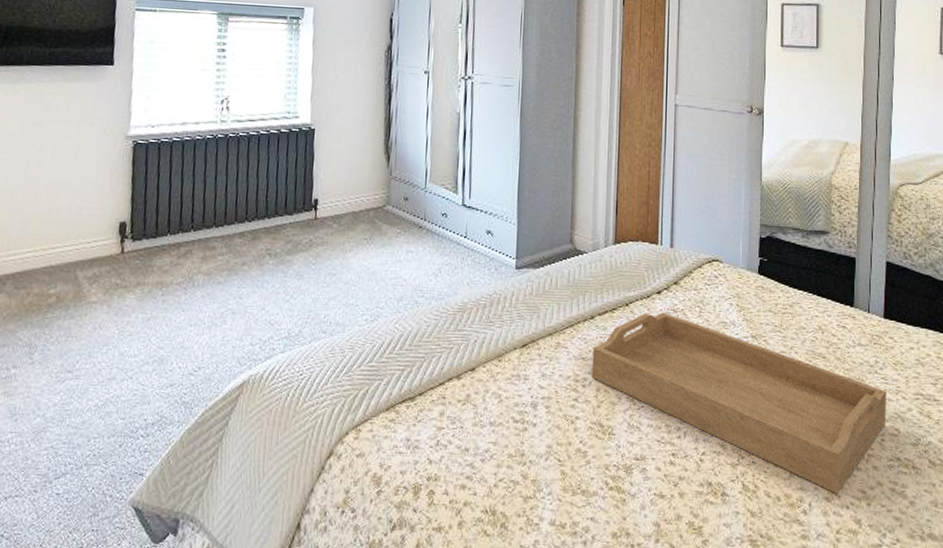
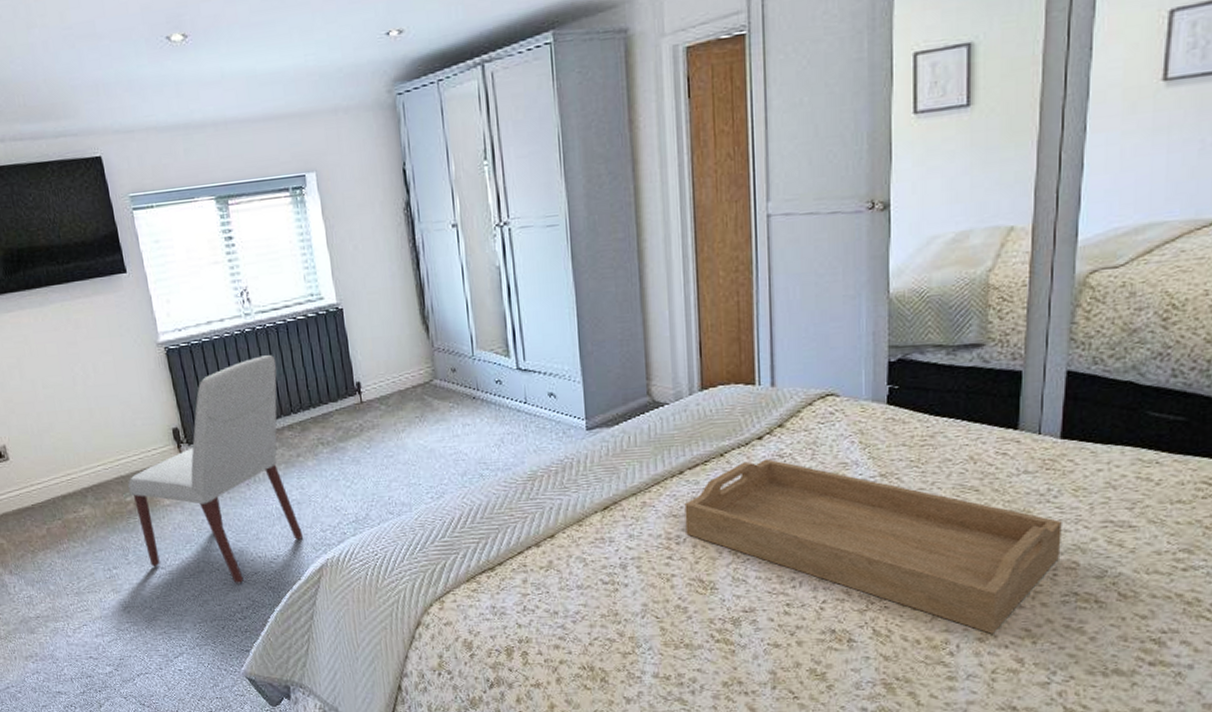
chair: none [55,162,242,396] -> present [128,355,304,584]

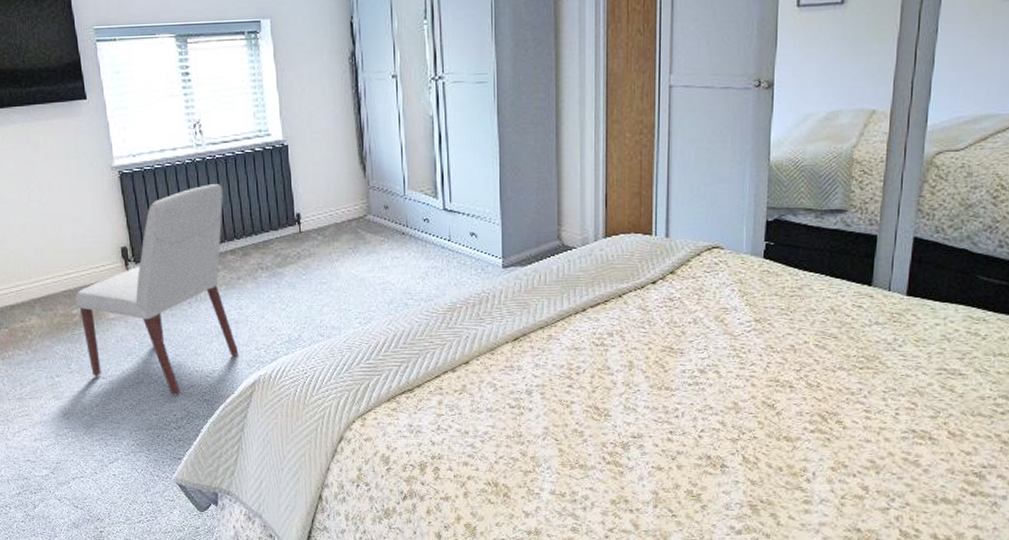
serving tray: present [684,458,1062,634] -> none [585,301,905,464]

